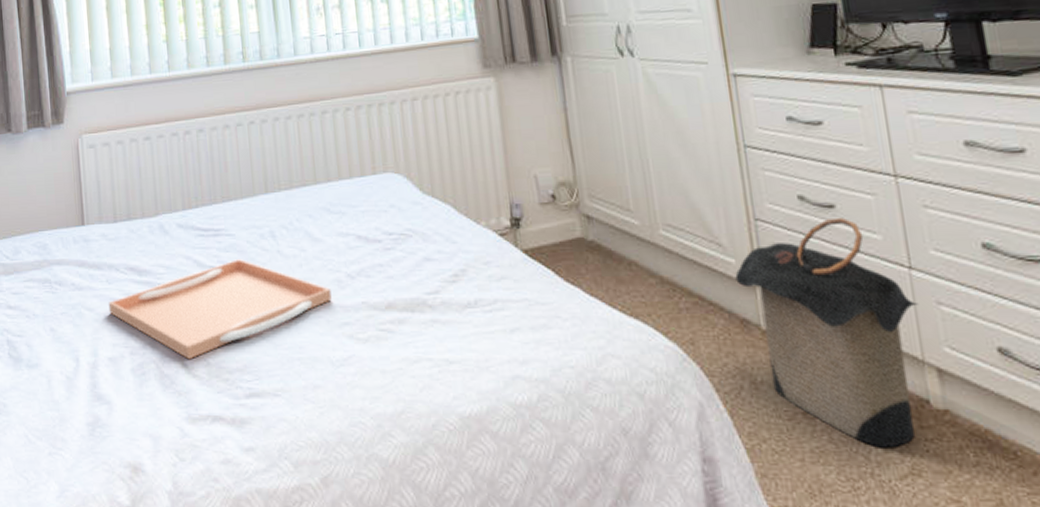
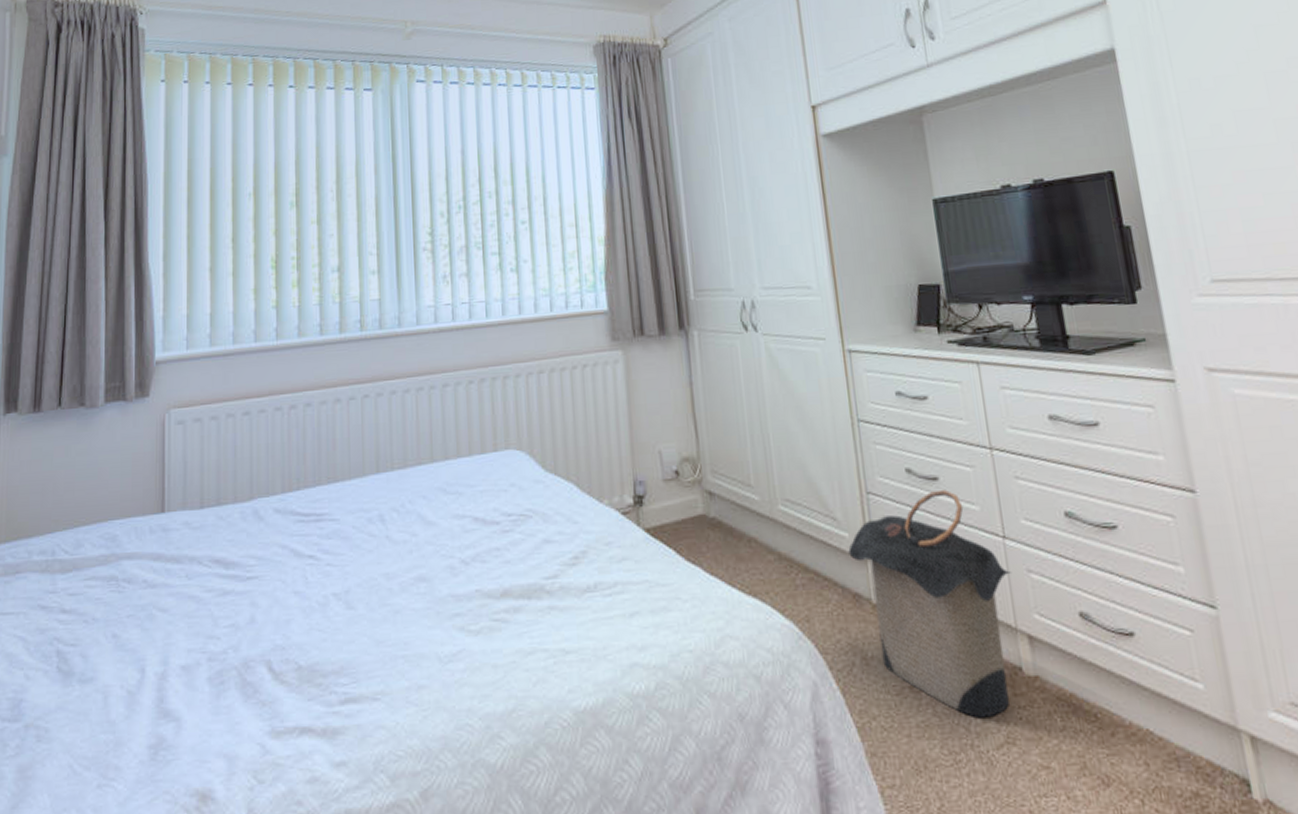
serving tray: present [108,259,332,360] -> none [186,546,443,664]

